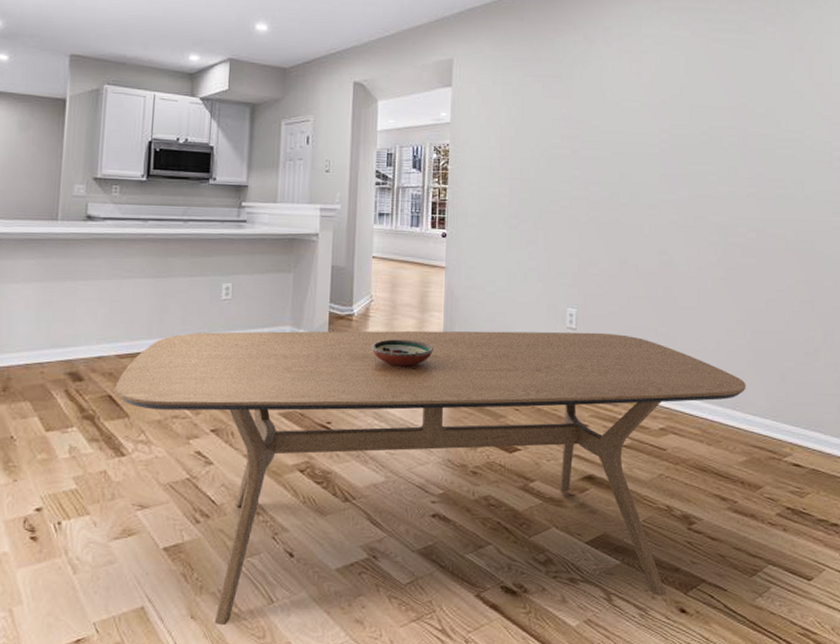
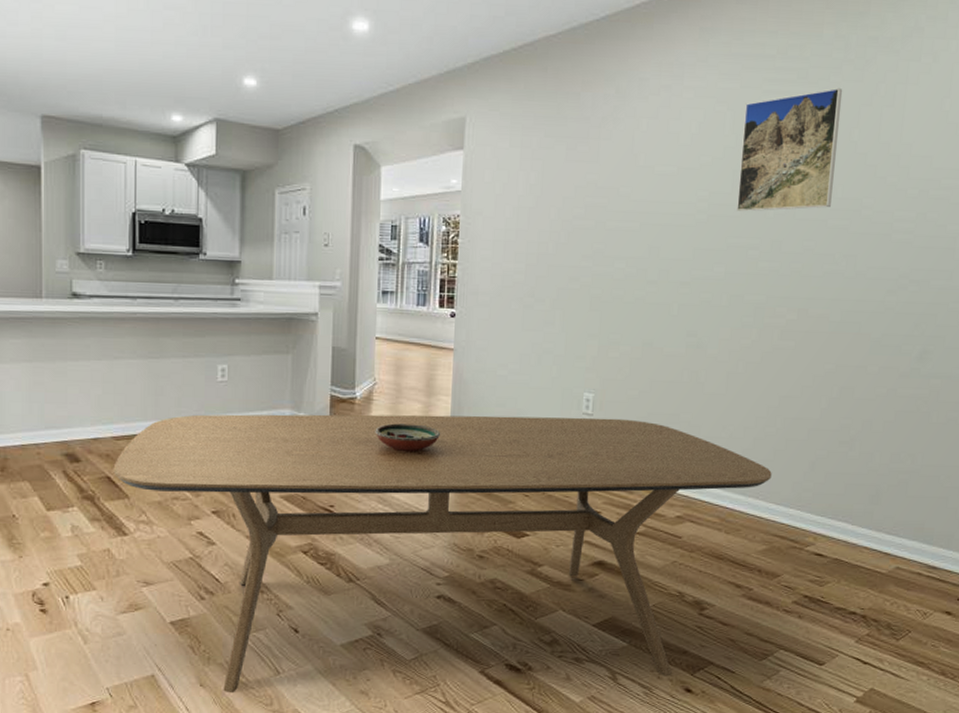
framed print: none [695,36,778,142] -> present [736,87,843,212]

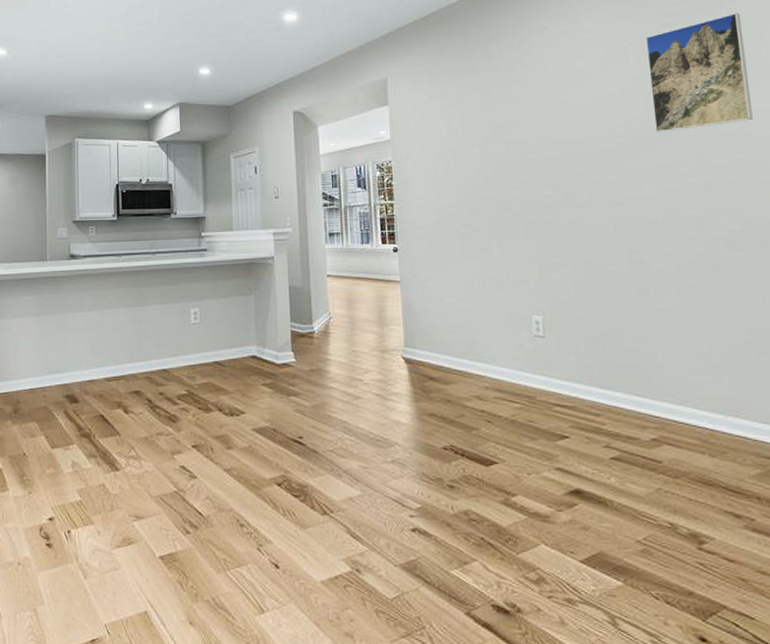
dining table: present [113,414,772,694] -> none [106,339,750,633]
decorative bowl: present [375,423,441,453] -> none [334,354,397,382]

